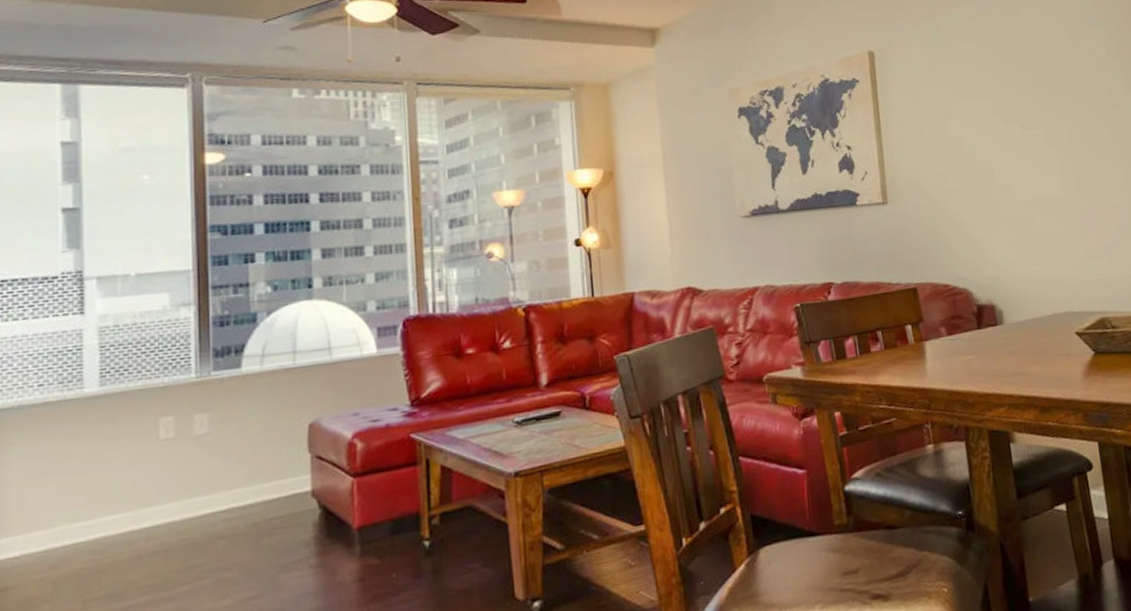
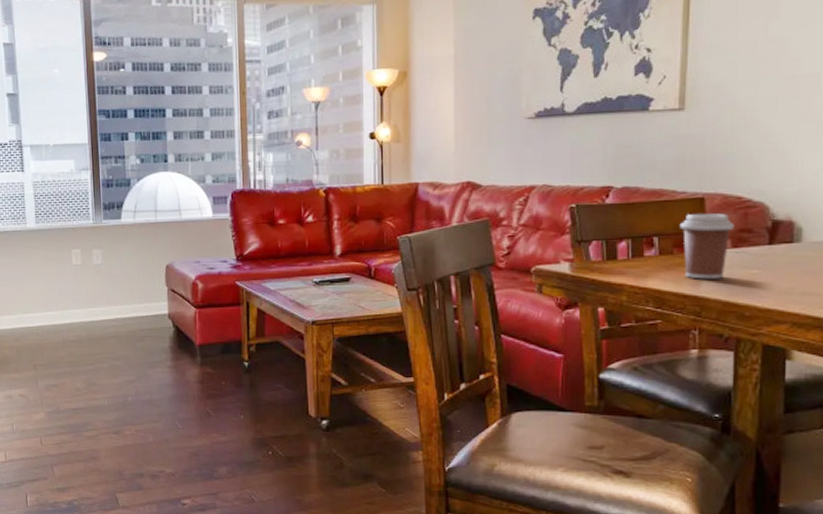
coffee cup: none [898,302,946,371] -> present [679,213,734,279]

